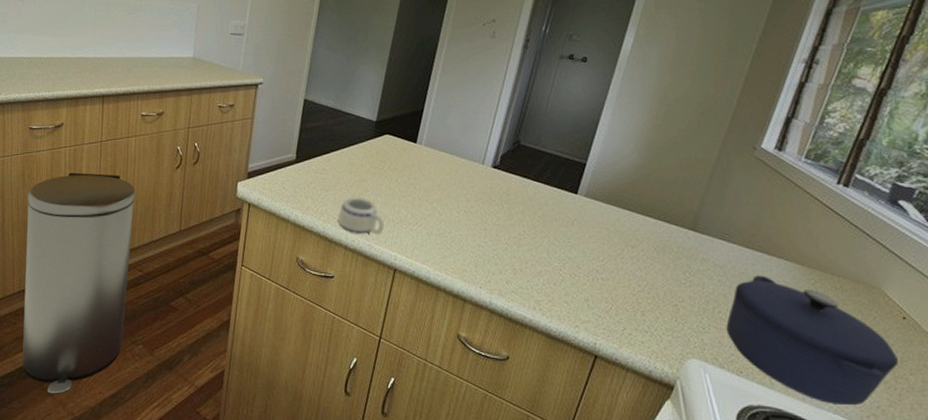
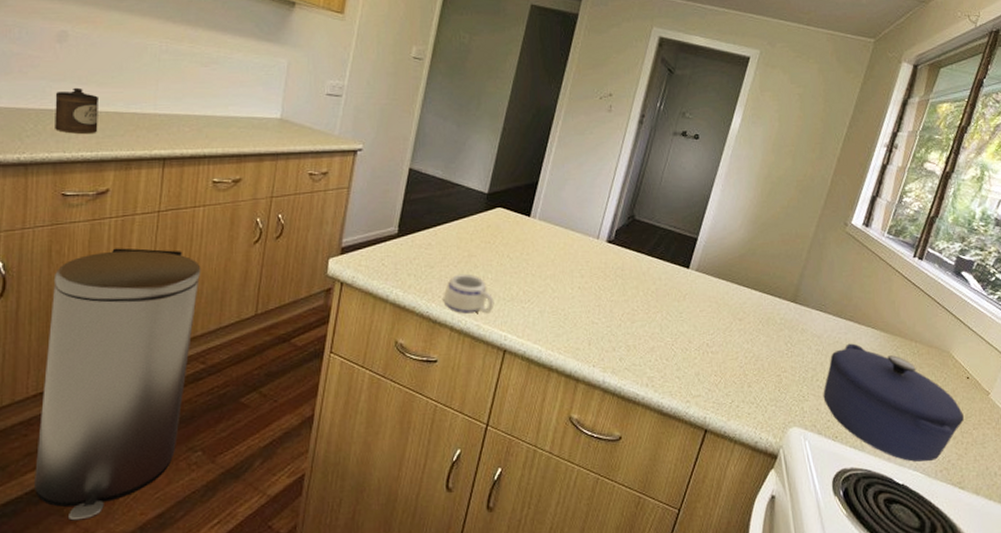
canister: none [20,38,53,78] -> present [55,87,100,135]

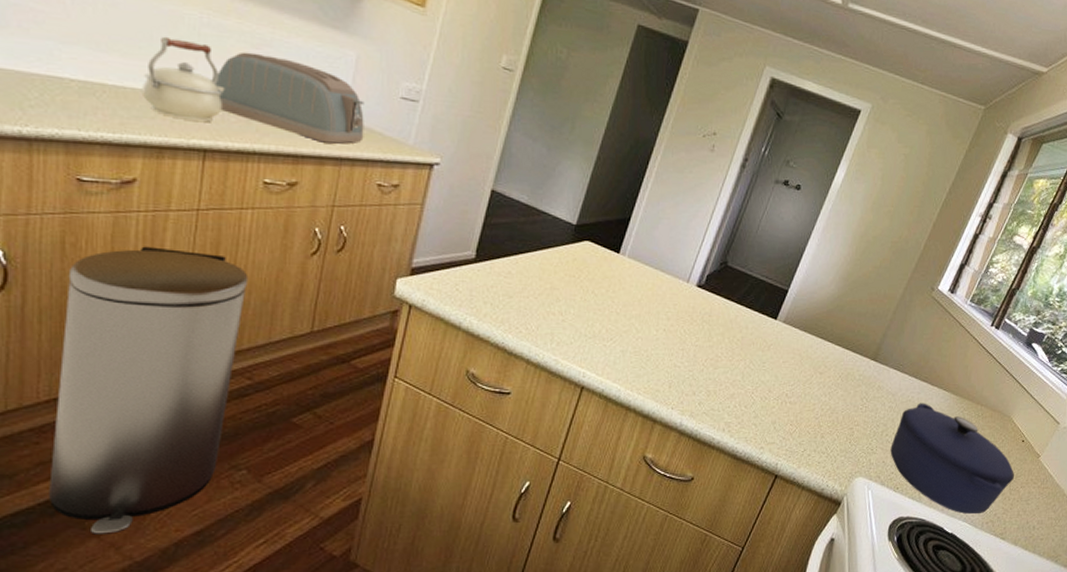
canister: present [55,87,100,135] -> none [66,54,124,113]
kettle: none [113,65,181,135] -> present [141,36,225,123]
toaster: none [172,70,296,141] -> present [214,52,364,144]
mug: present [443,273,495,315] -> none [520,306,575,349]

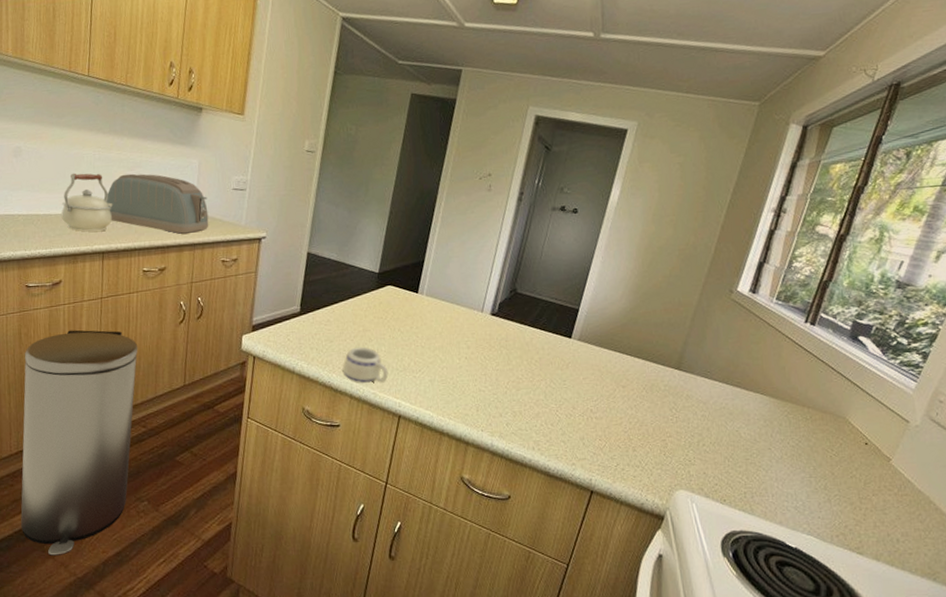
mug: none [520,306,575,349] -> present [342,346,389,384]
cooking pot: present [890,403,1014,514] -> none [710,409,862,527]

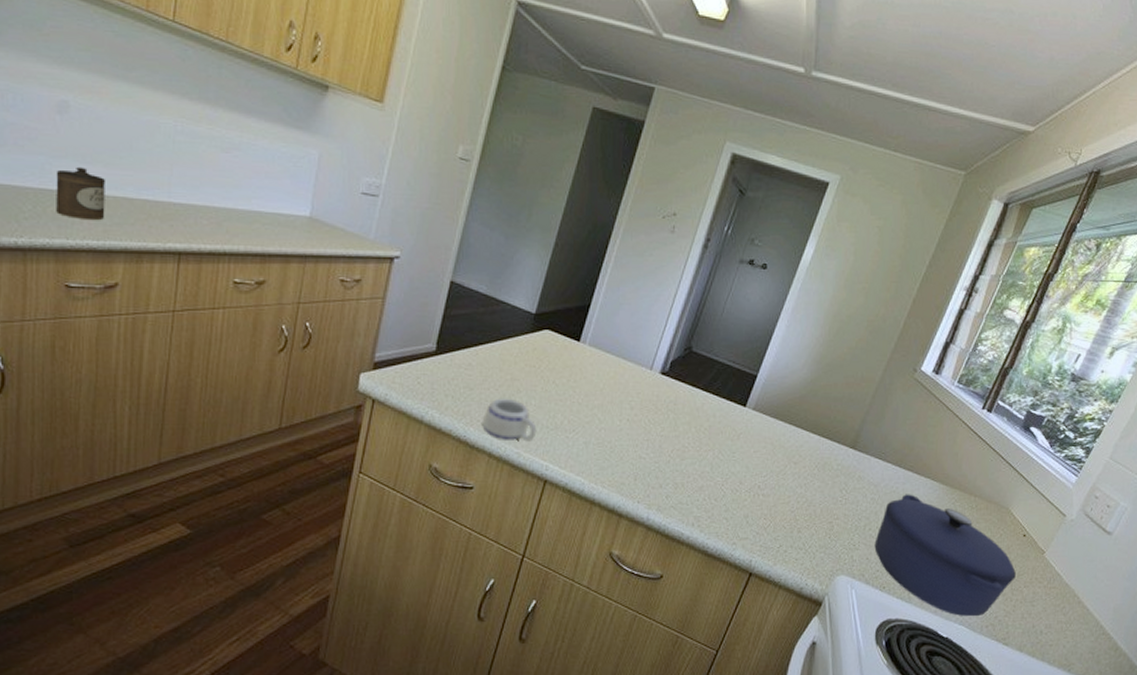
canister: none [15,194,50,235] -> present [56,166,106,221]
pedal bin: present [21,330,138,557] -> none [41,348,221,632]
kettle: present [60,173,113,233] -> none [122,145,198,227]
toaster: present [106,173,209,234] -> none [188,156,327,241]
cooking pot: none [710,409,862,527] -> present [874,494,1016,617]

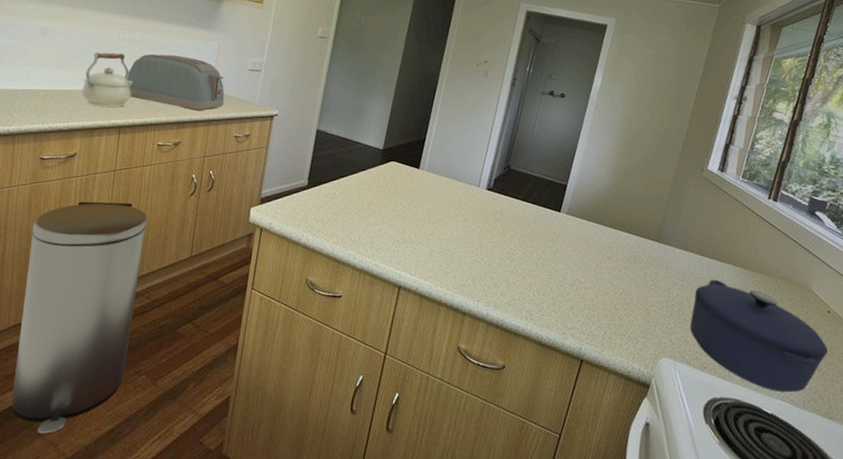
pedal bin: none [41,348,221,632] -> present [12,201,148,436]
canister: present [56,166,106,221] -> none [36,71,71,109]
kettle: none [122,145,198,227] -> present [81,52,133,108]
toaster: none [188,156,327,241] -> present [126,54,224,111]
mug: present [482,398,537,442] -> none [346,219,390,256]

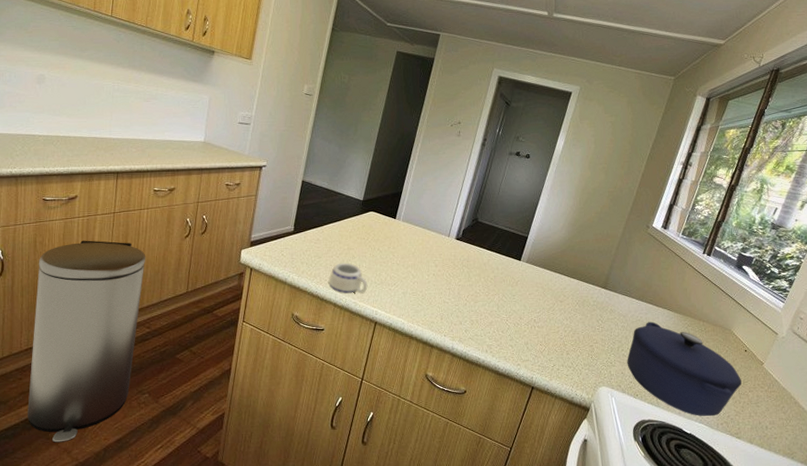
kettle: present [81,52,133,108] -> none [79,101,129,154]
toaster: present [126,54,224,111] -> none [122,104,216,159]
mug: none [346,219,390,256] -> present [328,262,368,295]

